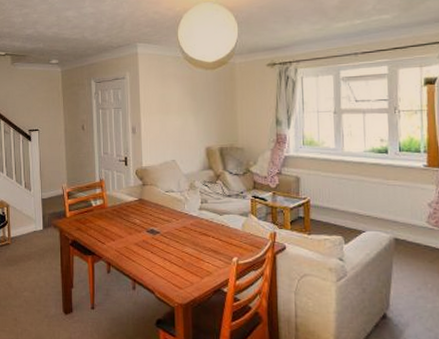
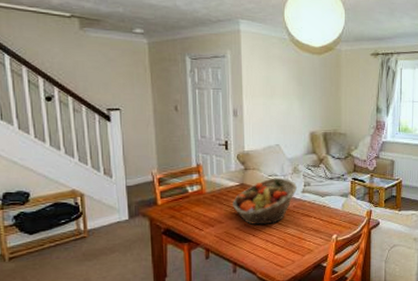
fruit basket: none [132,194,195,242] -> present [233,178,298,225]

